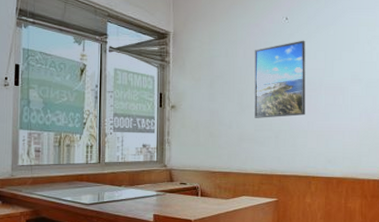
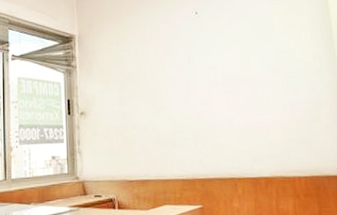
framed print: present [254,40,305,118] -> none [165,34,225,119]

